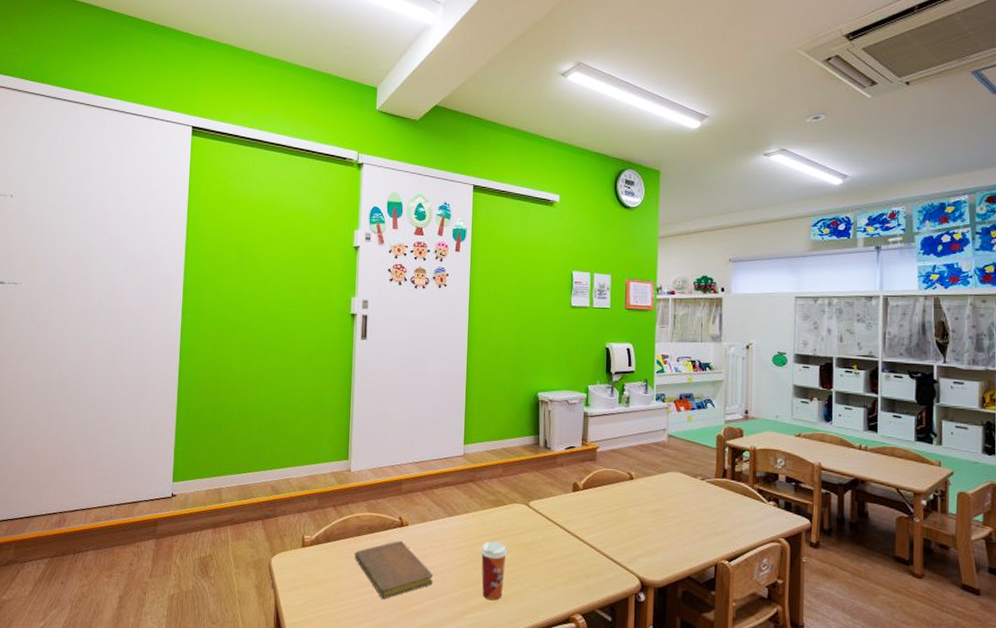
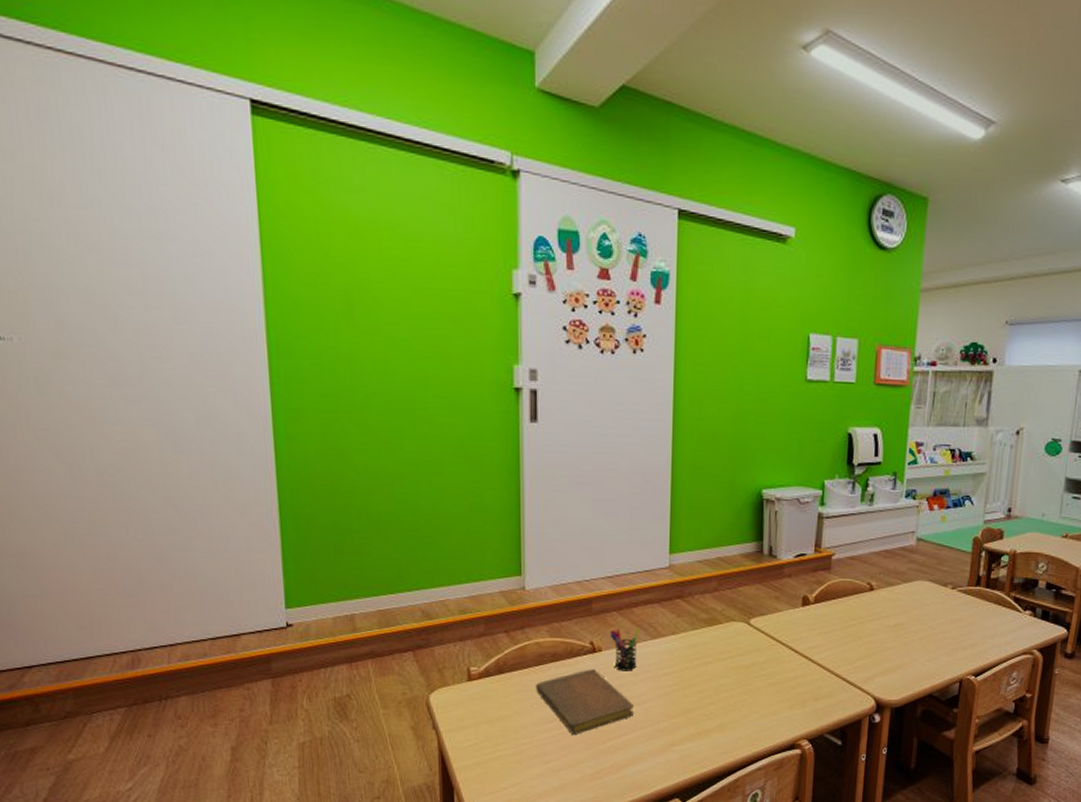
pen holder: none [415,506,439,544] -> present [610,628,639,671]
paper cup: present [480,541,508,601] -> none [690,665,724,730]

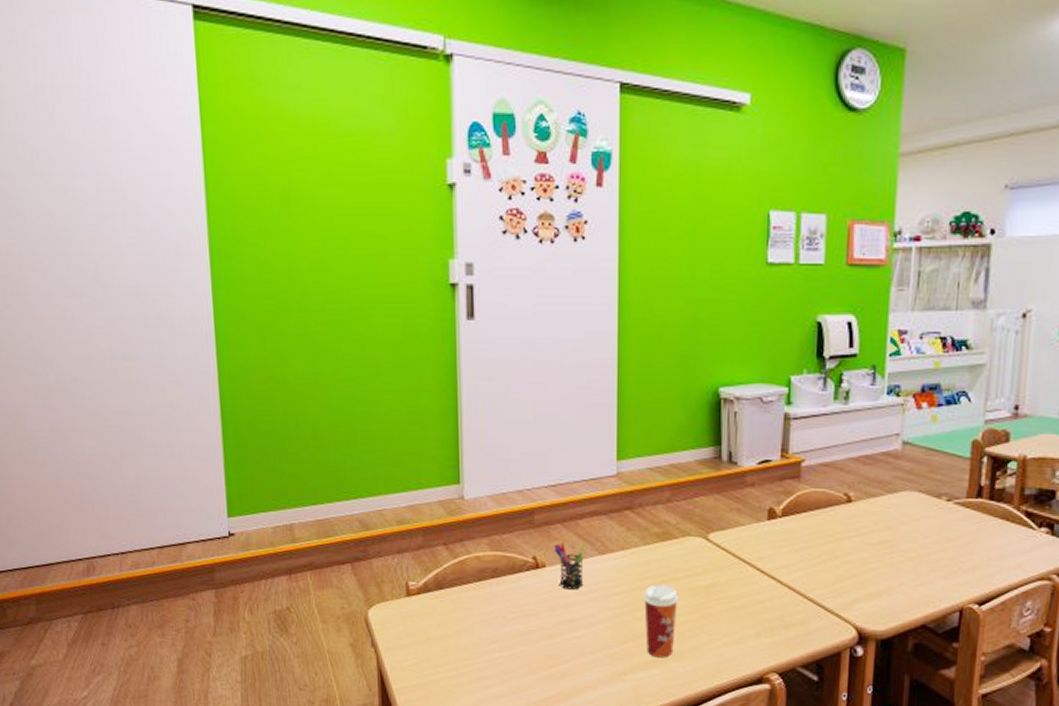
notebook: present [535,669,634,734] -> none [475,586,581,658]
paper cup: none [690,665,724,730] -> present [643,584,680,658]

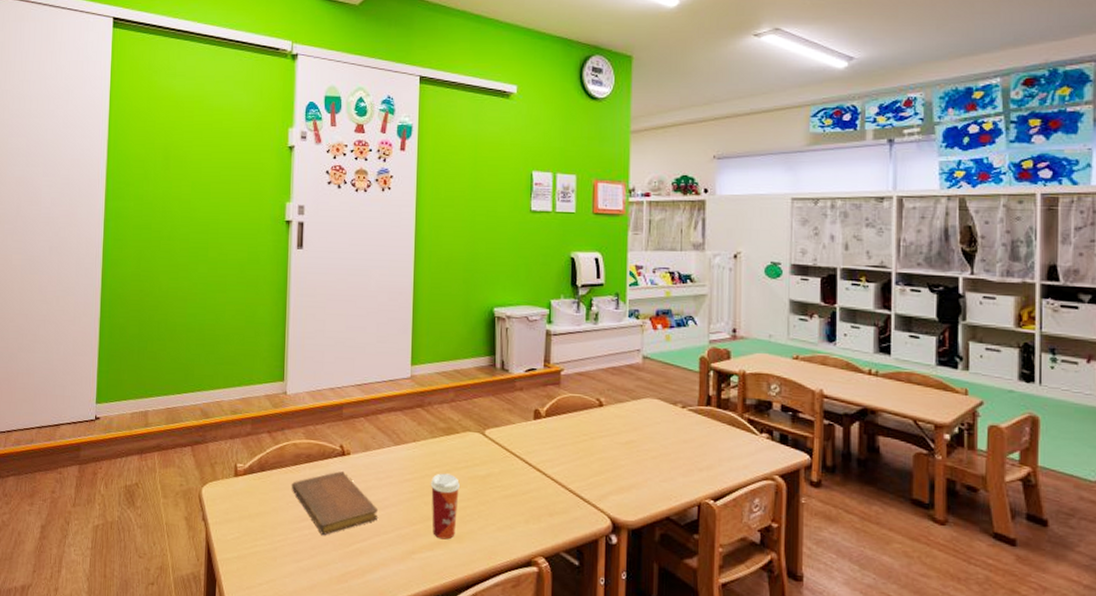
notebook: none [475,586,581,658] -> present [291,471,378,535]
pen holder: present [554,542,586,590] -> none [358,434,384,476]

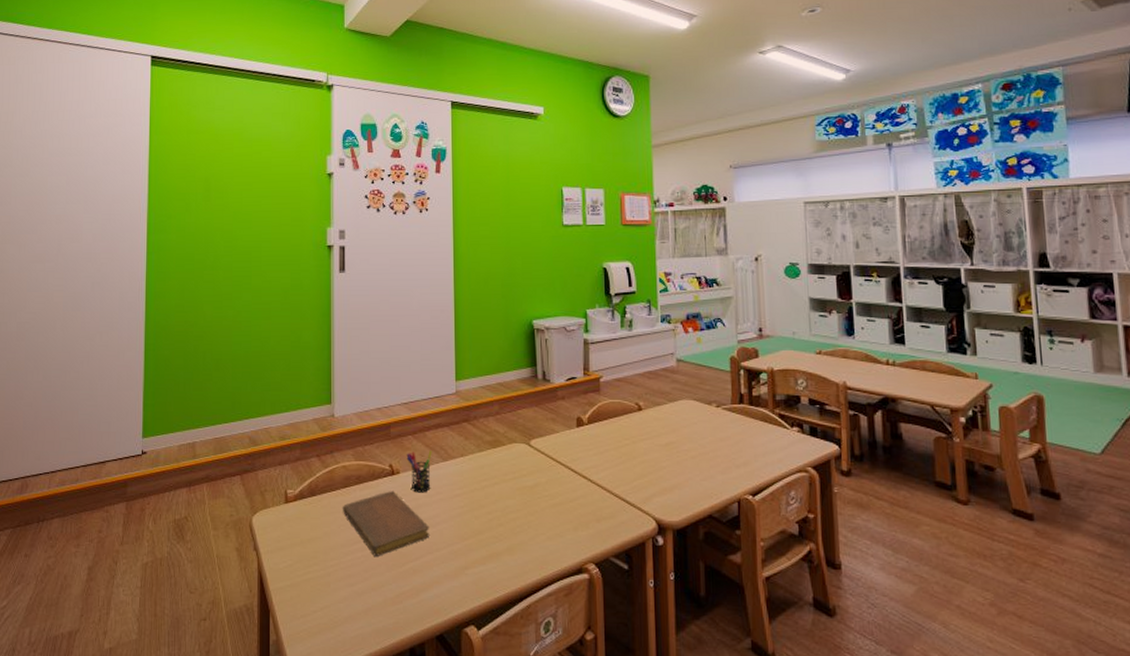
pen holder: none [358,434,384,476] -> present [406,450,432,493]
paper cup: present [430,473,461,540] -> none [479,486,510,553]

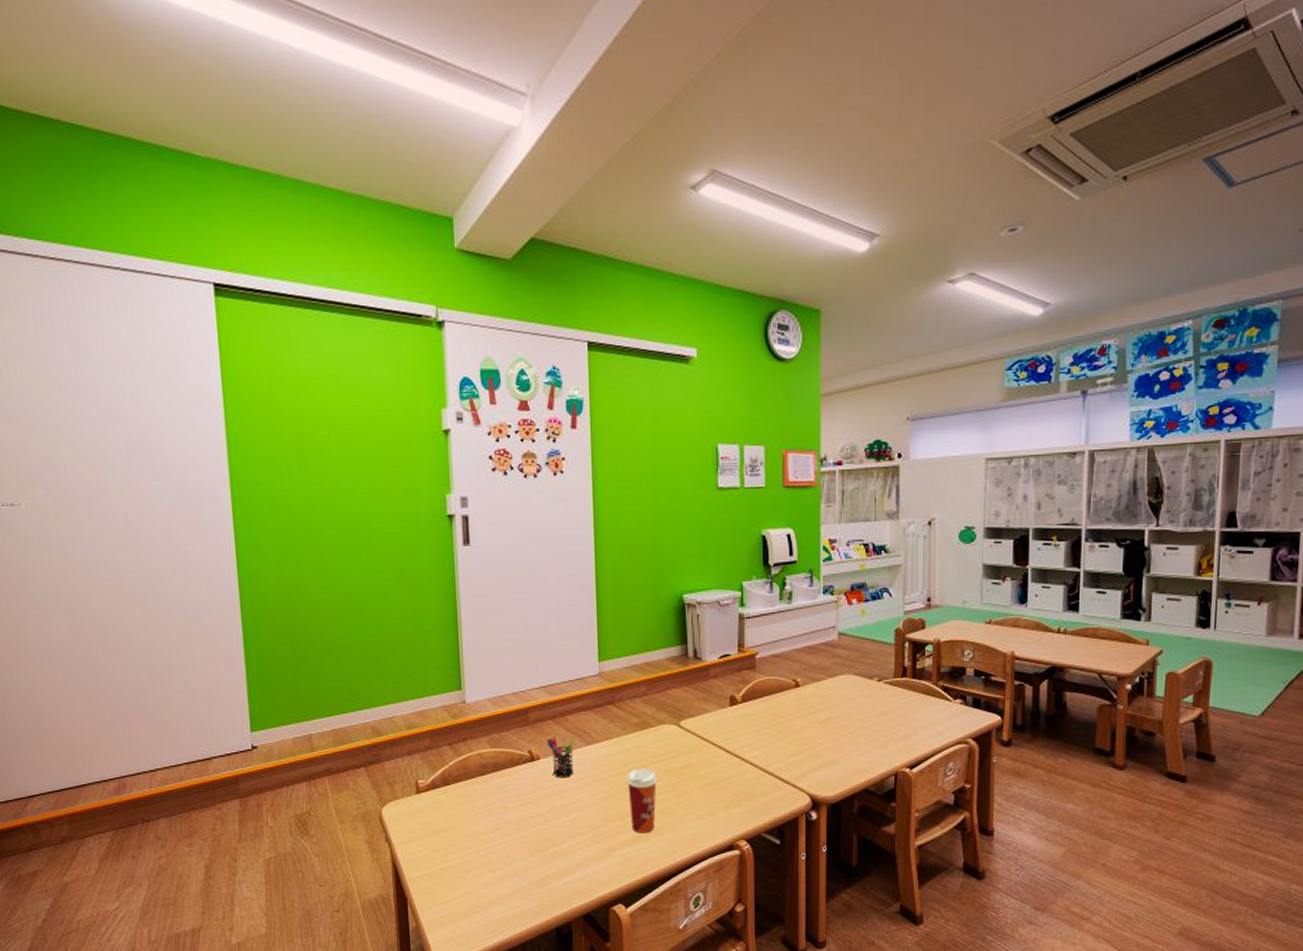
notebook: present [342,491,429,556] -> none [479,777,573,842]
paper cup: none [479,486,510,553] -> present [626,768,658,834]

